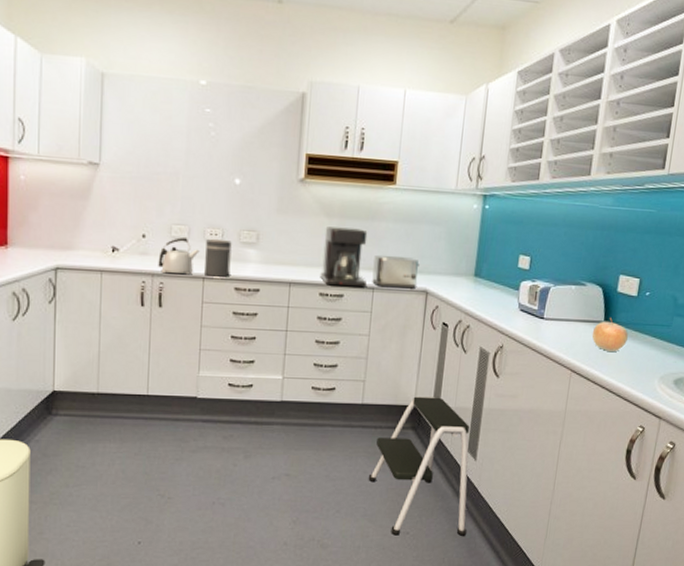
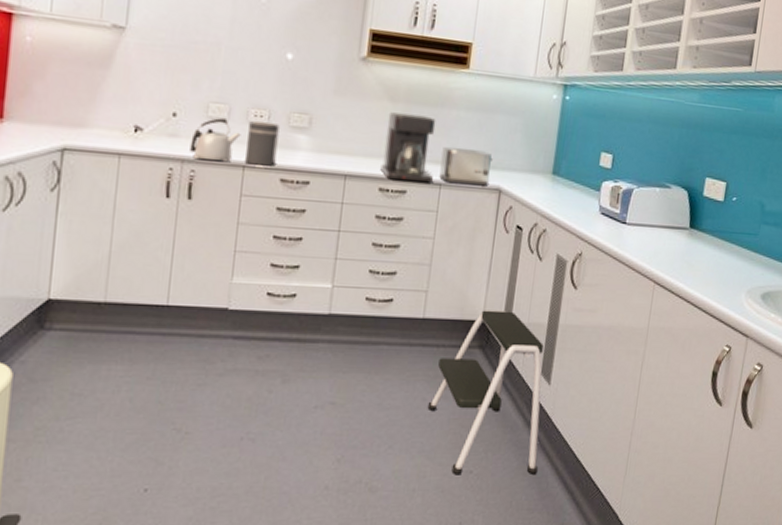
fruit: present [591,317,628,352] -> none [676,223,714,263]

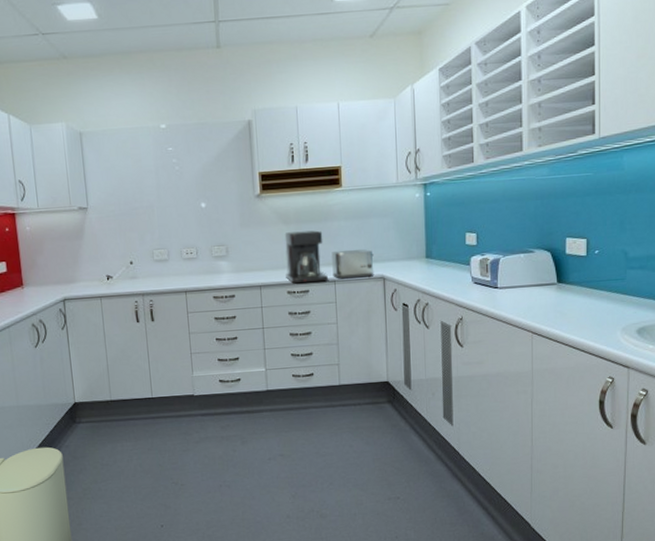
kettle: present [190,118,241,162] -> none [146,259,179,292]
cylinder: present [245,120,280,166] -> none [184,256,208,290]
step stool: present [427,310,543,475] -> none [354,371,453,501]

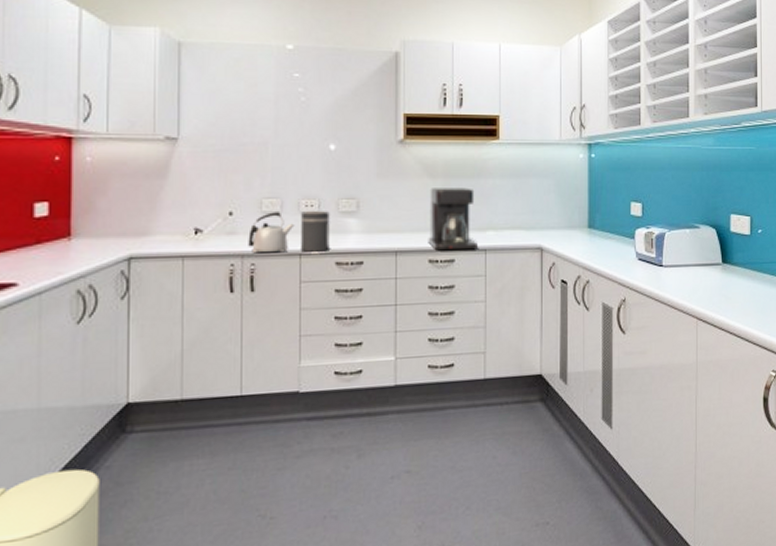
kettle: none [146,259,179,292] -> present [248,212,295,254]
cylinder: none [184,256,208,290] -> present [301,210,330,252]
toaster: present [331,249,374,279] -> none [483,213,531,248]

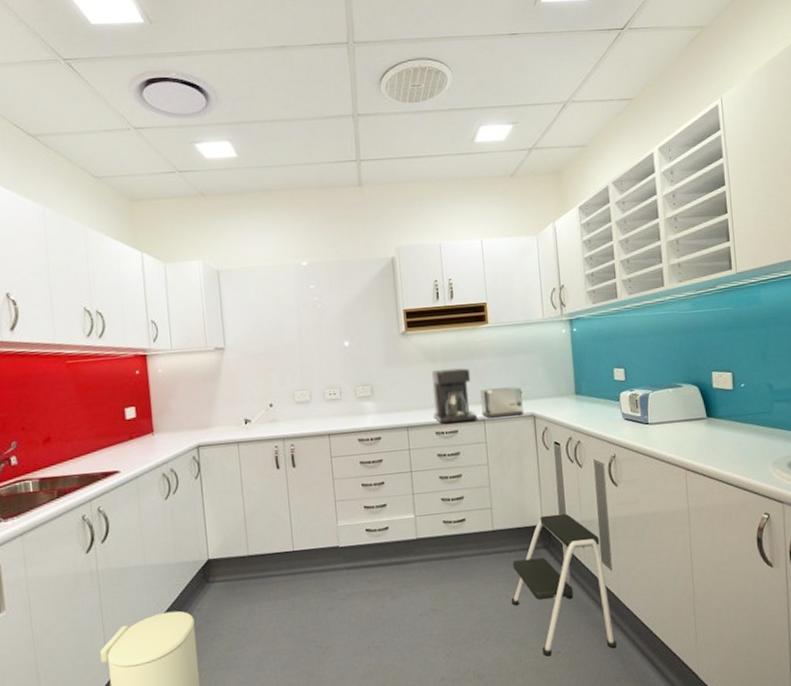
kettle: present [248,212,295,254] -> none [286,401,322,436]
cylinder: present [301,210,330,252] -> none [327,397,352,433]
toaster: none [483,213,531,248] -> present [480,386,523,418]
step stool: none [498,362,611,528] -> present [511,513,617,657]

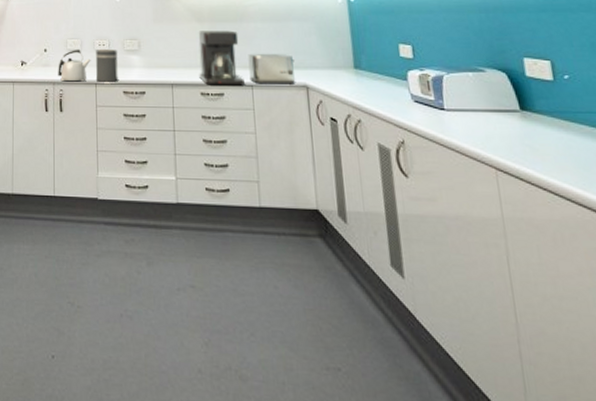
kettle: none [286,401,322,436] -> present [58,50,91,82]
cylinder: none [327,397,352,433] -> present [96,48,118,82]
step stool: present [511,513,617,657] -> none [280,199,414,380]

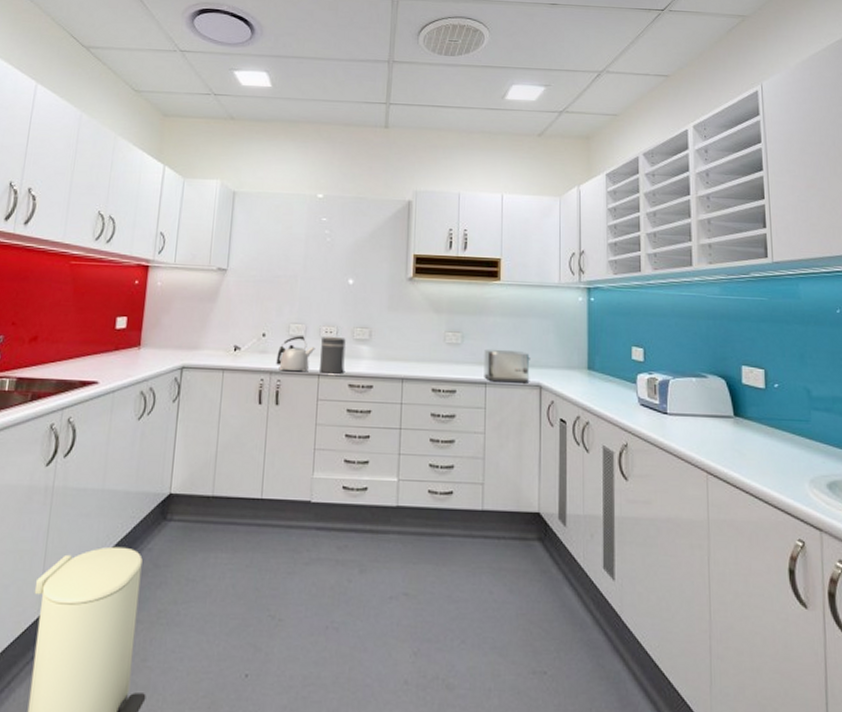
coffee maker: present [198,30,245,85] -> none [432,322,478,383]

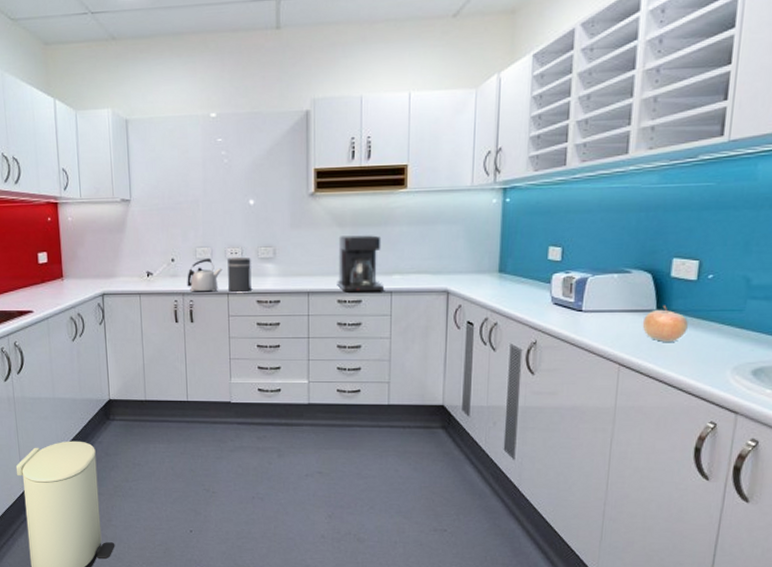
coffee maker: none [432,322,478,383] -> present [337,235,384,292]
toaster: present [484,349,530,383] -> none [389,258,438,290]
fruit: none [723,411,764,451] -> present [642,305,688,343]

